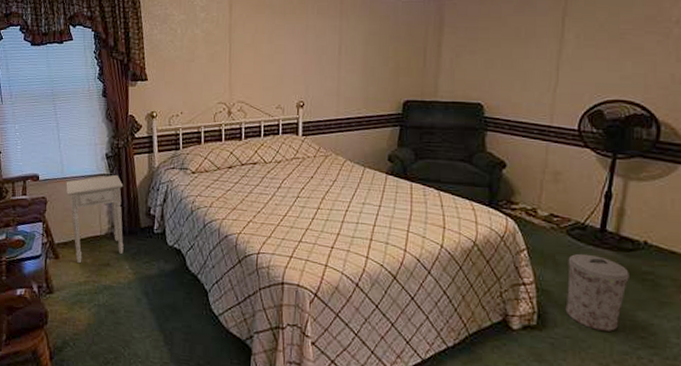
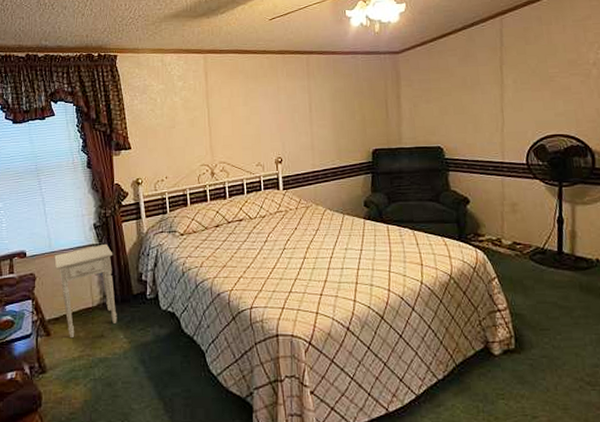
trash can: present [565,253,629,331] -> none [534,276,589,347]

